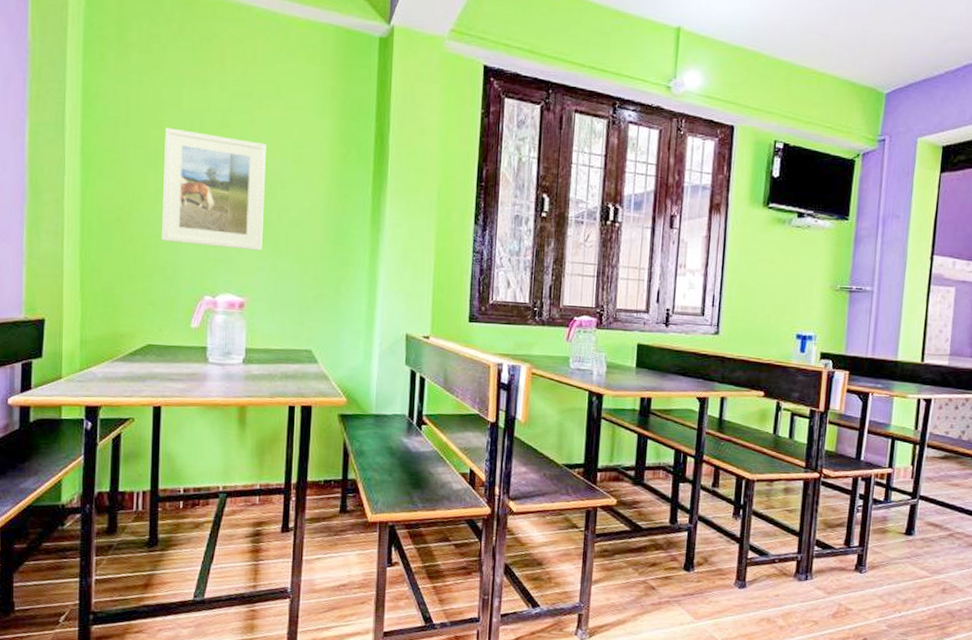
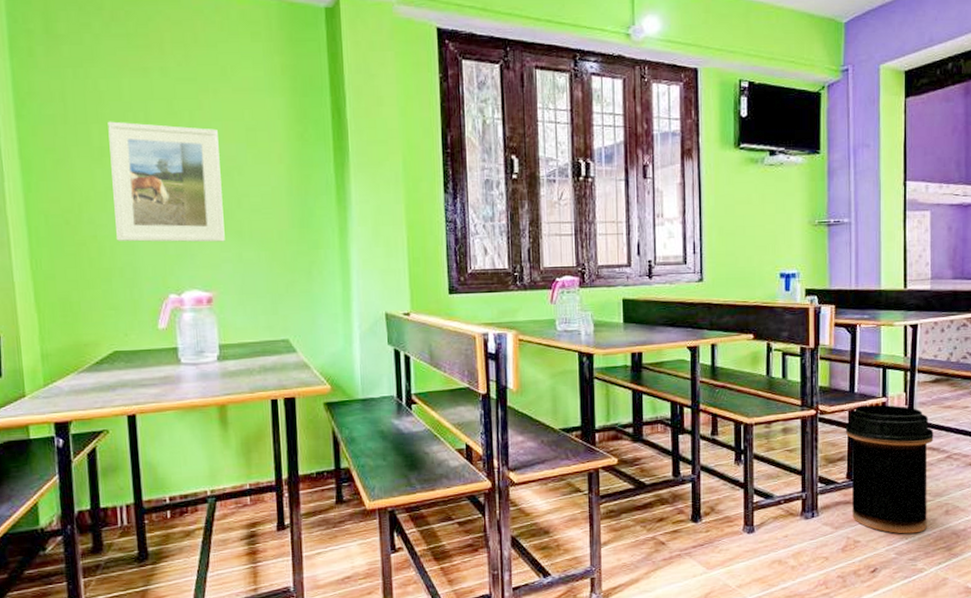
trash can: none [846,474,938,608] -> present [845,404,934,534]

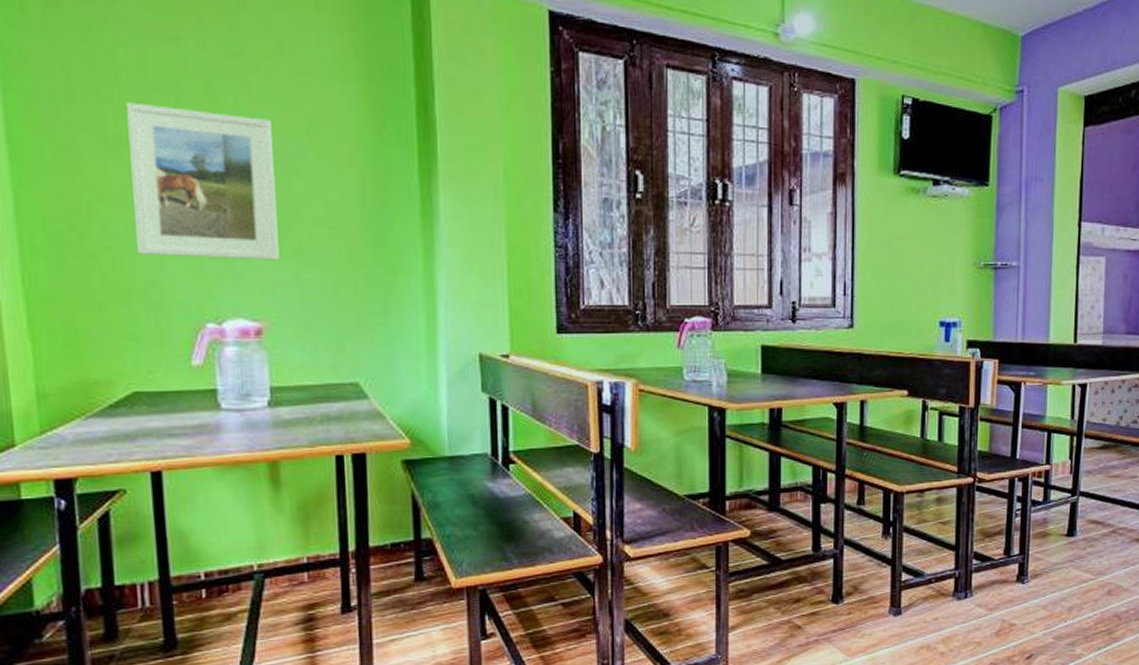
trash can: present [845,404,934,534] -> none [1004,472,1099,616]

